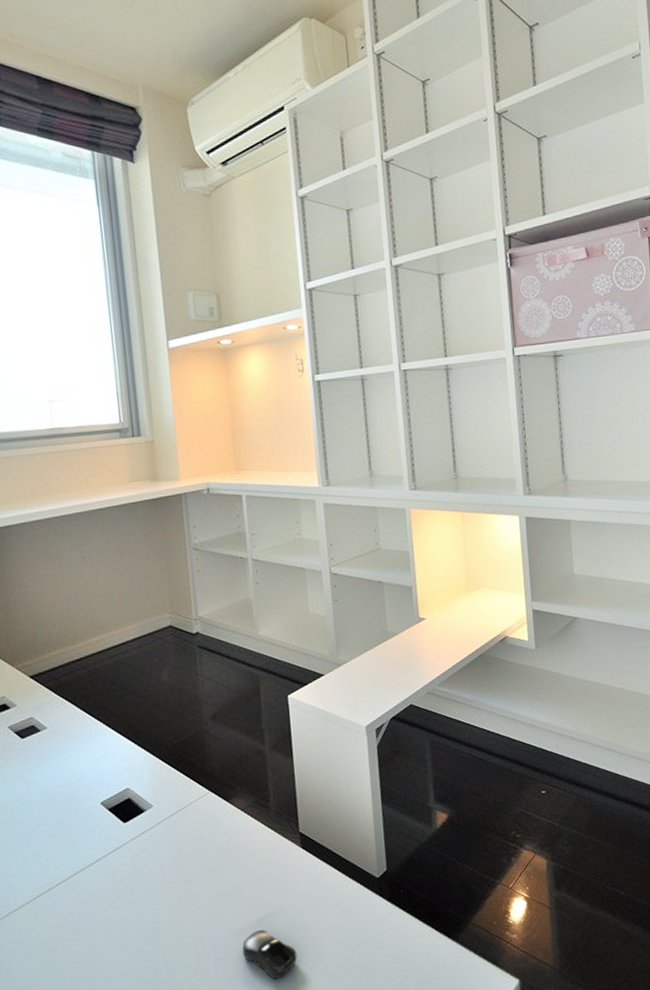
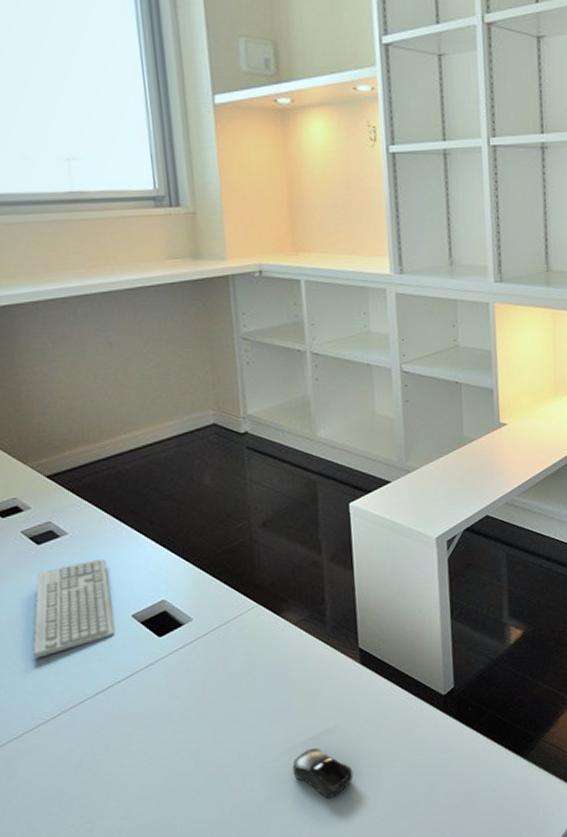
keyboard: none [16,750,86,844] -> present [33,558,114,659]

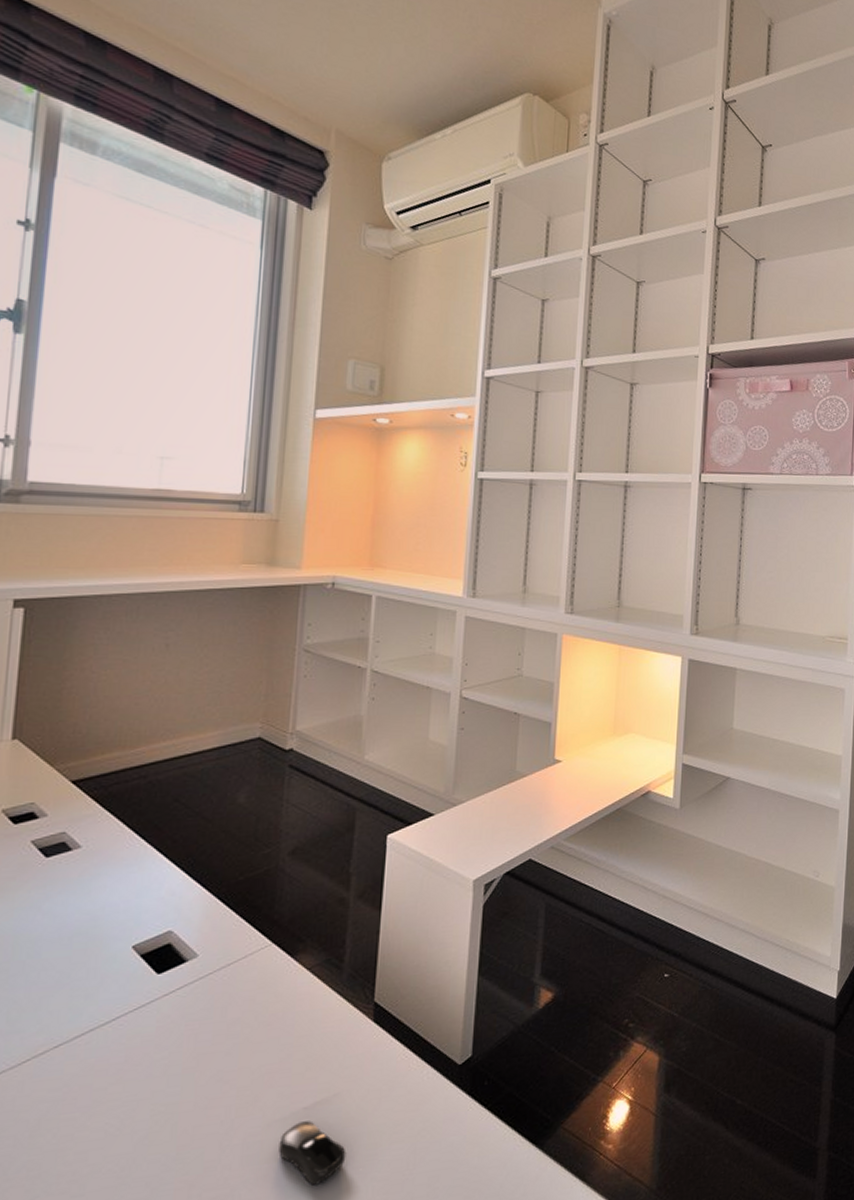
keyboard: present [33,558,114,659] -> none [14,878,117,991]

